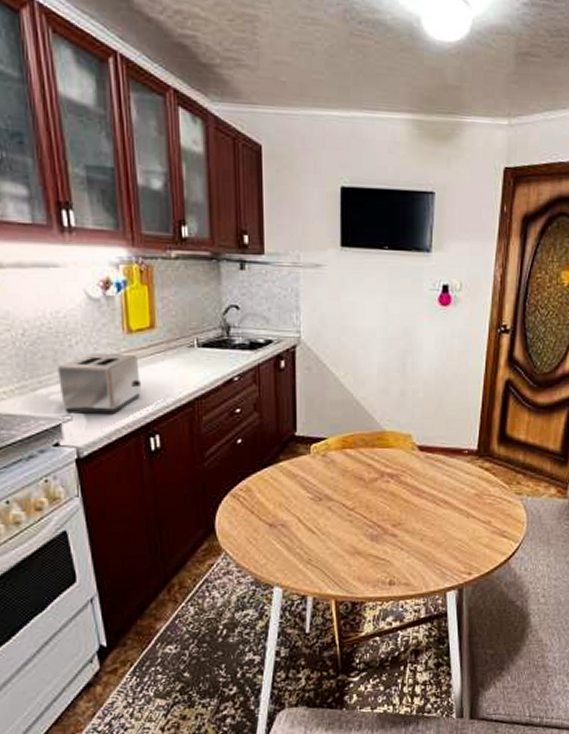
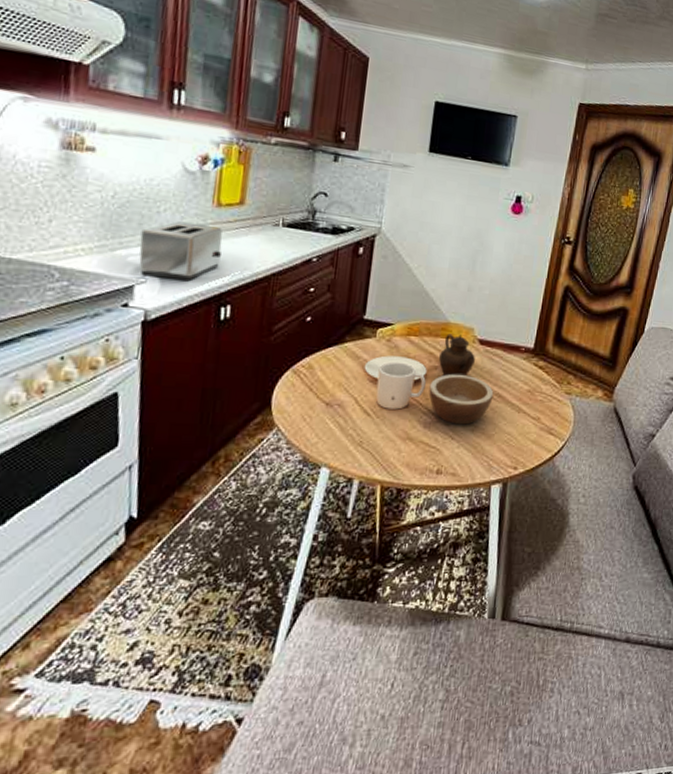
plate: none [302,471,367,496] -> present [364,355,427,381]
mug: none [317,476,367,525] -> present [375,361,426,410]
bowl: none [372,483,440,535] -> present [429,374,494,425]
teapot: none [377,442,416,488] -> present [438,333,475,377]

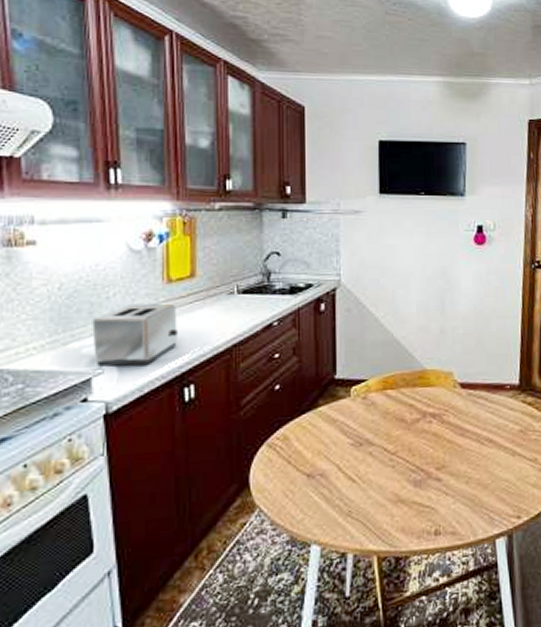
plate: present [364,355,427,381] -> none [342,413,409,441]
mug: present [375,361,426,410] -> none [358,419,410,472]
bowl: present [429,374,494,425] -> none [414,423,484,479]
teapot: present [438,333,475,377] -> none [419,381,459,429]

